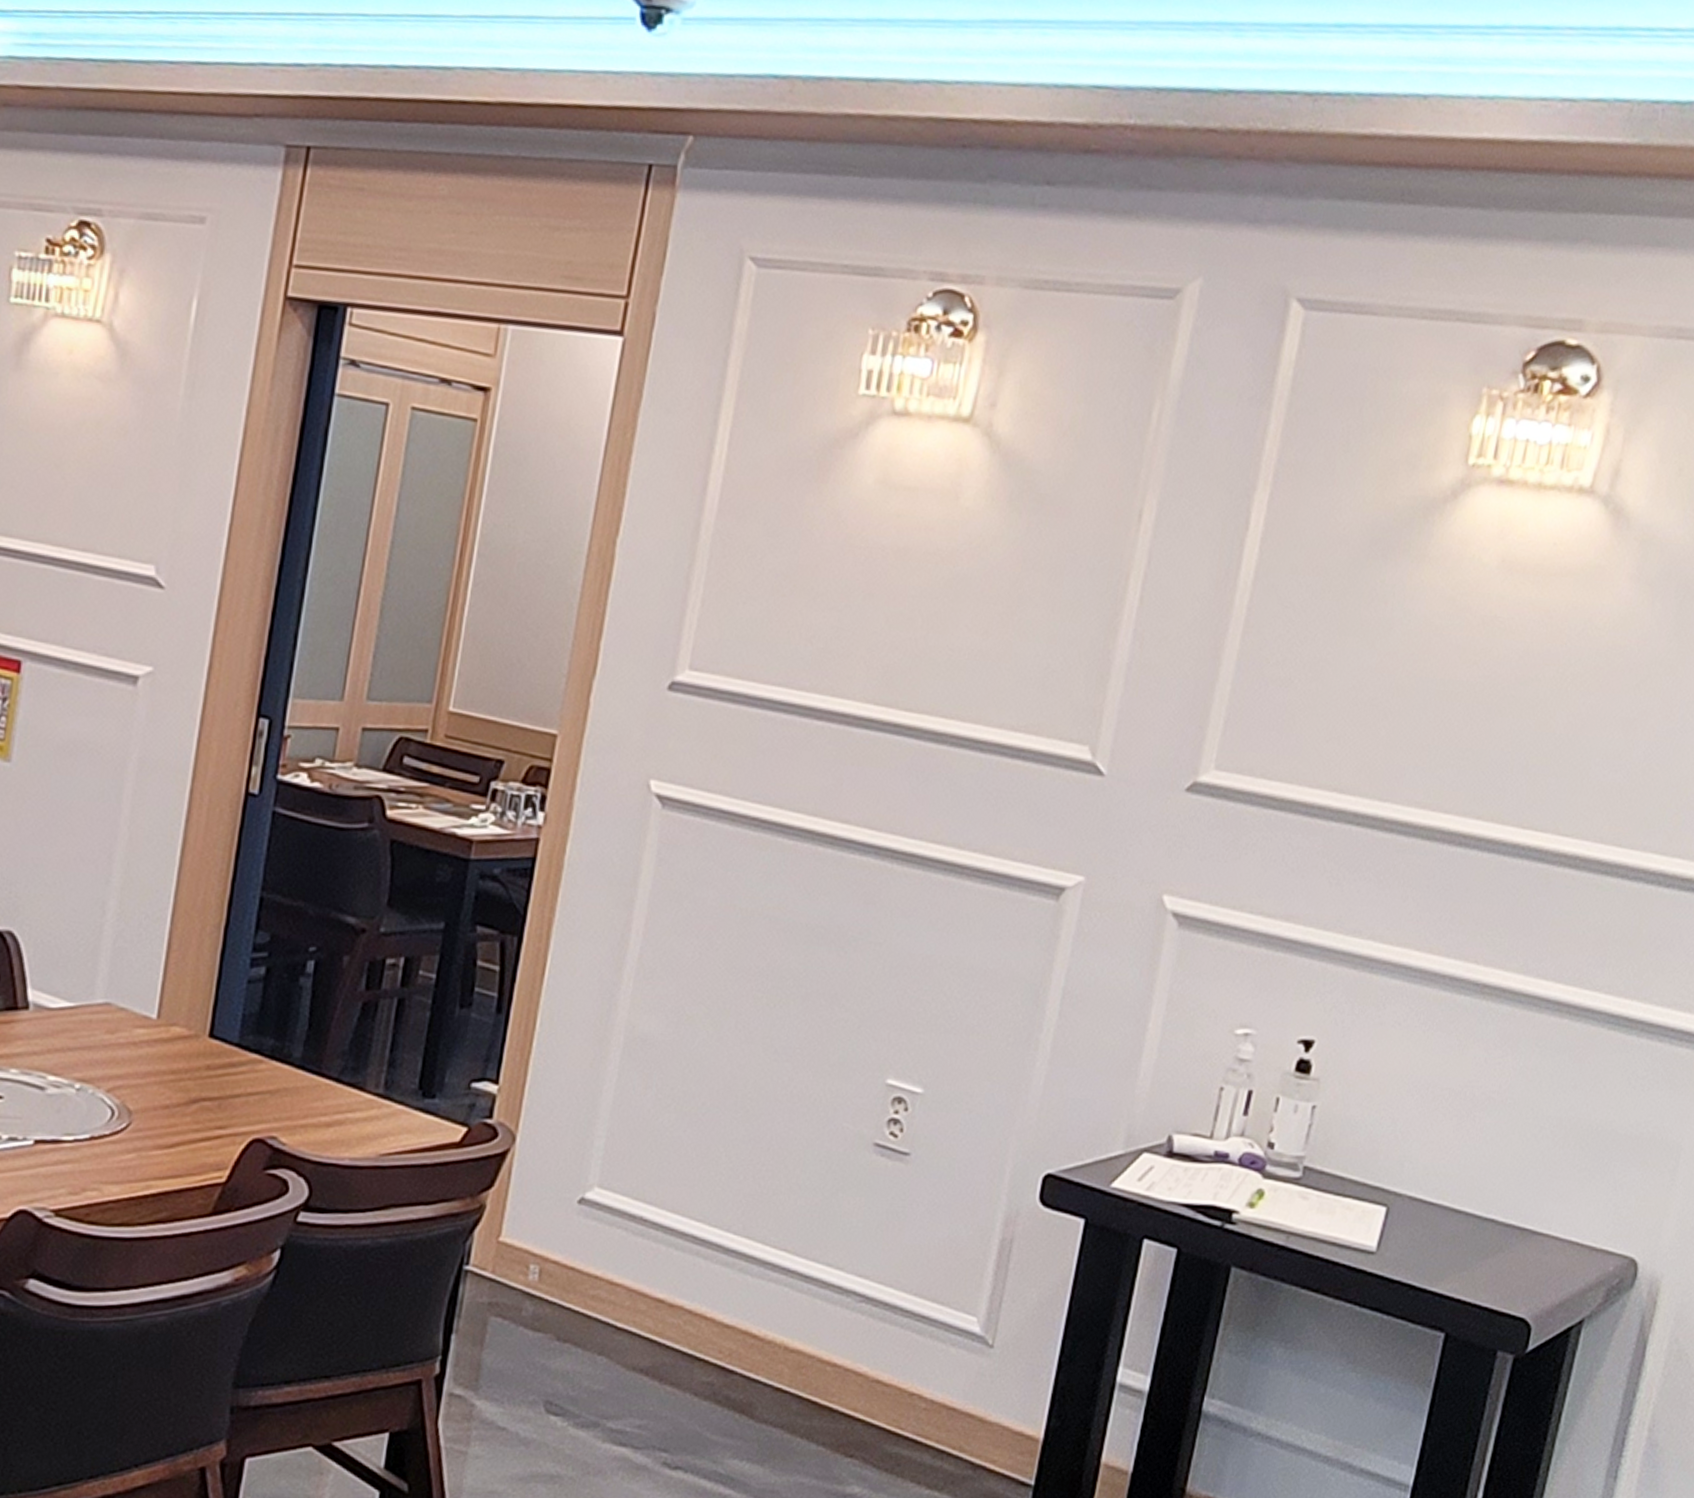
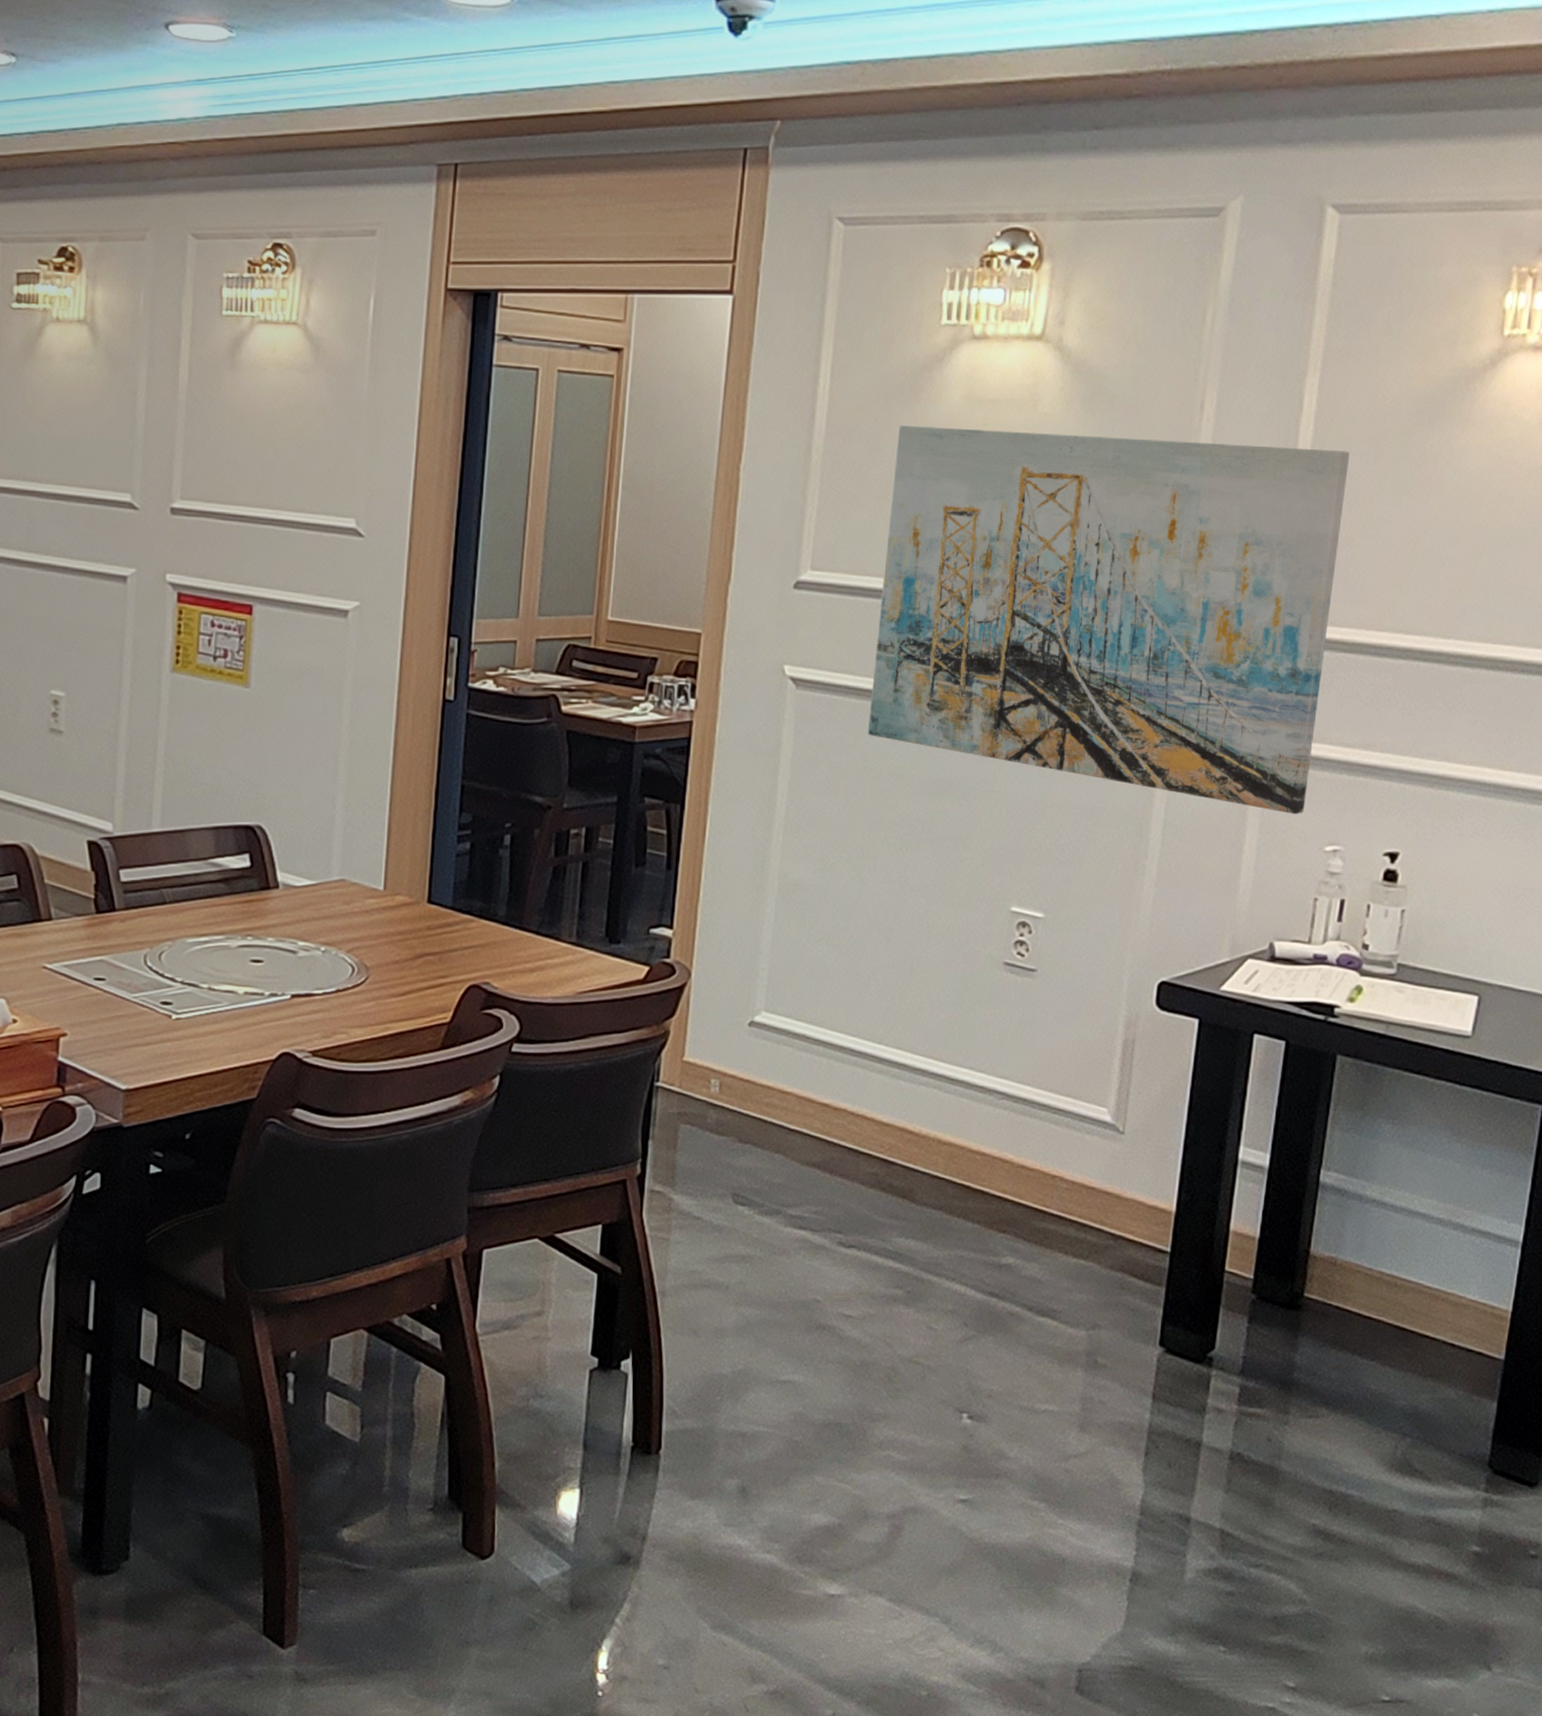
wall art: none [739,508,1296,991] -> present [867,425,1350,815]

